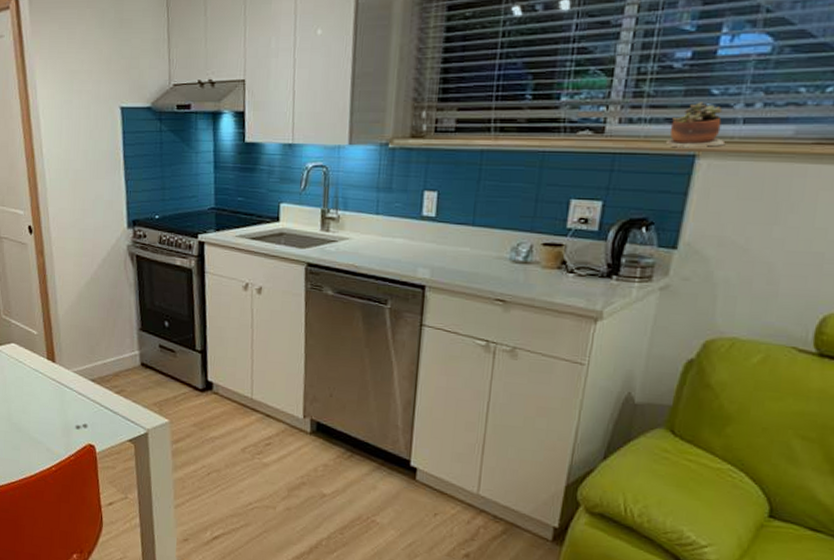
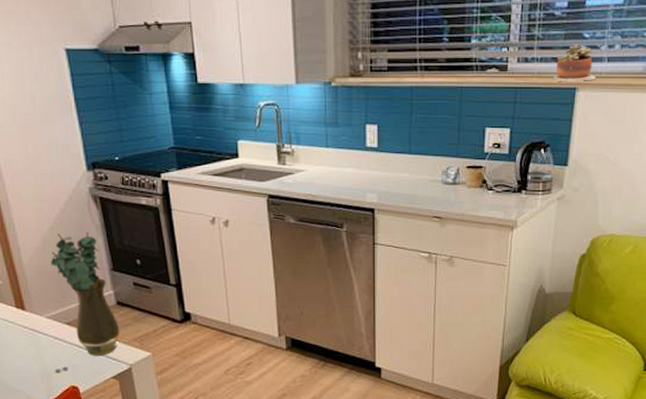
vase: none [84,289,141,417] -> present [51,232,120,356]

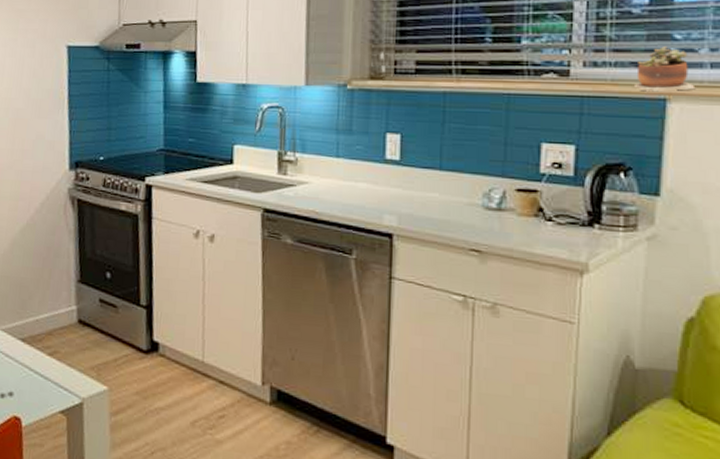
vase: present [51,232,120,356] -> none [16,235,78,383]

